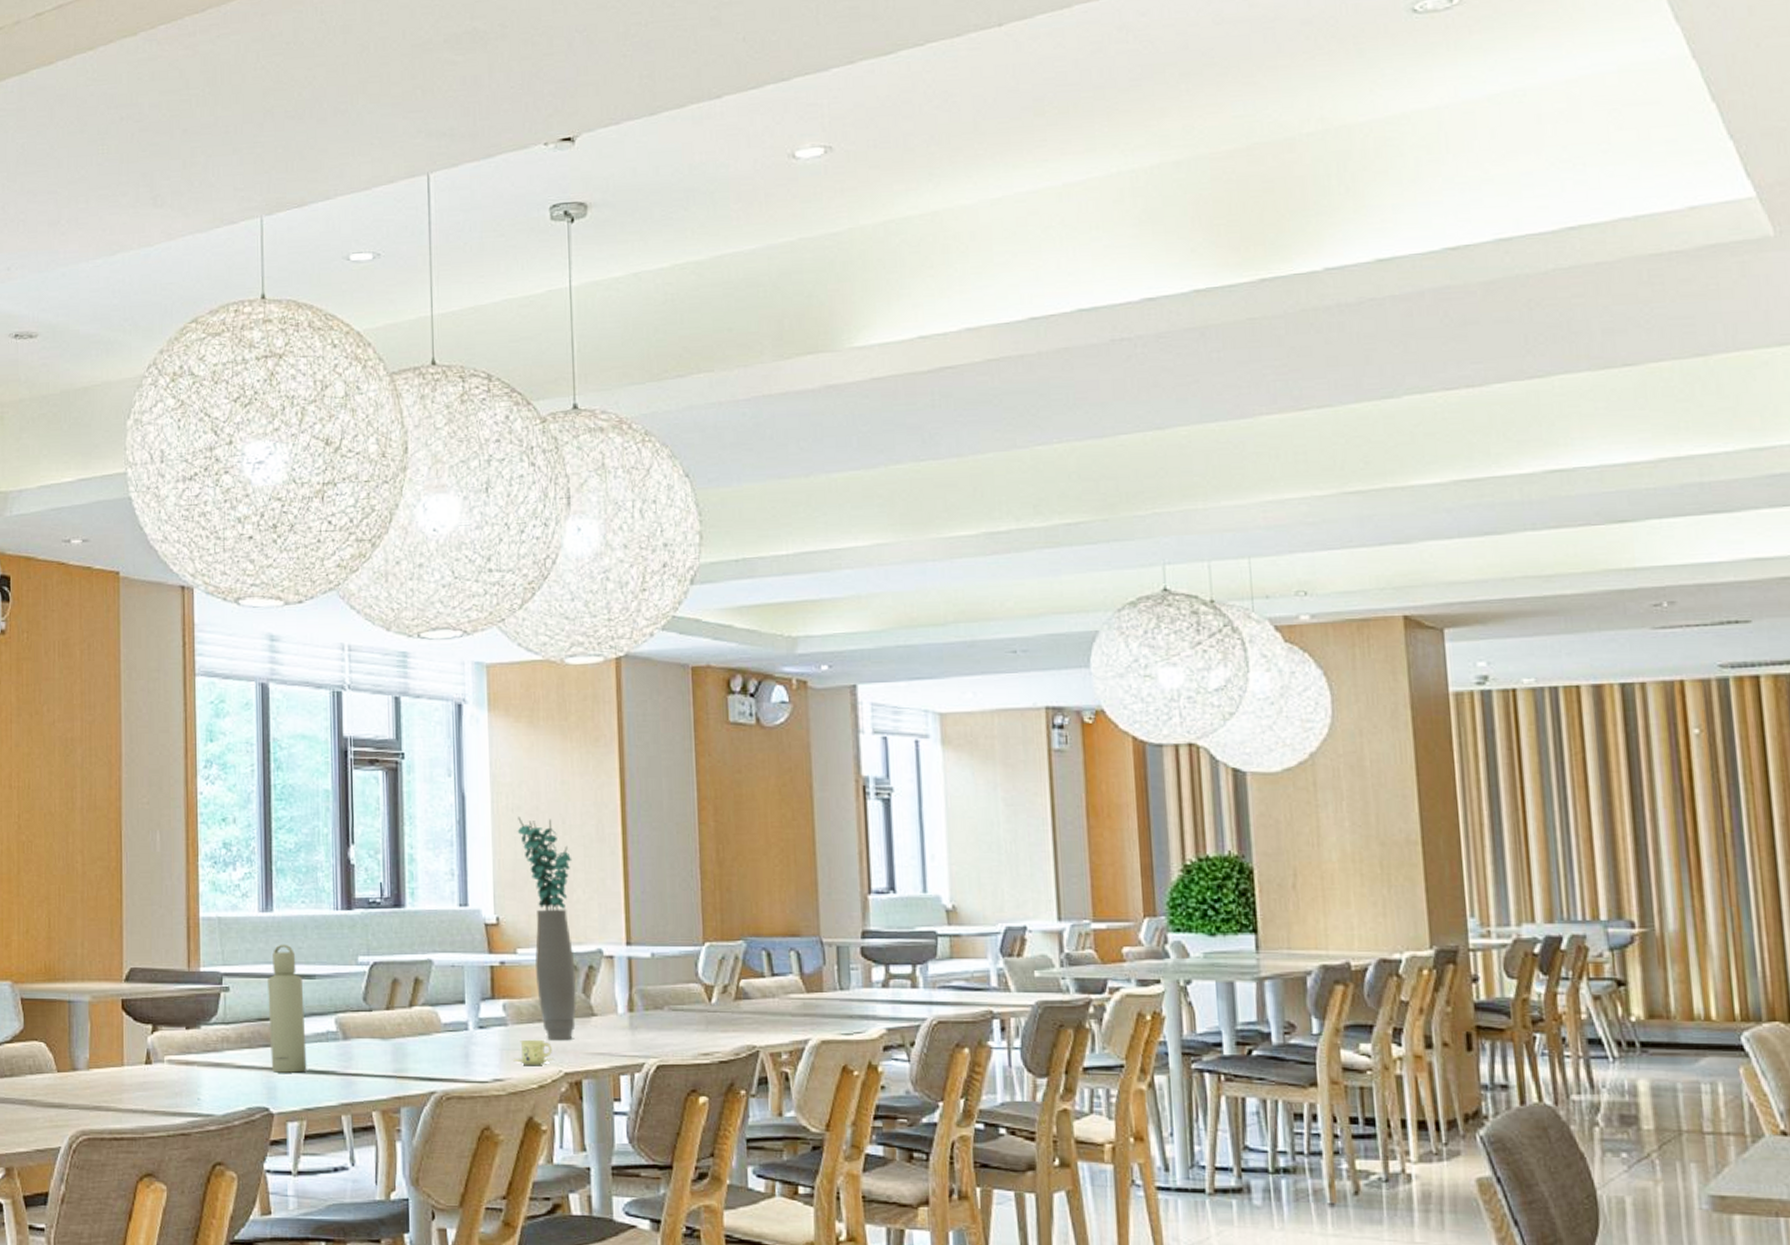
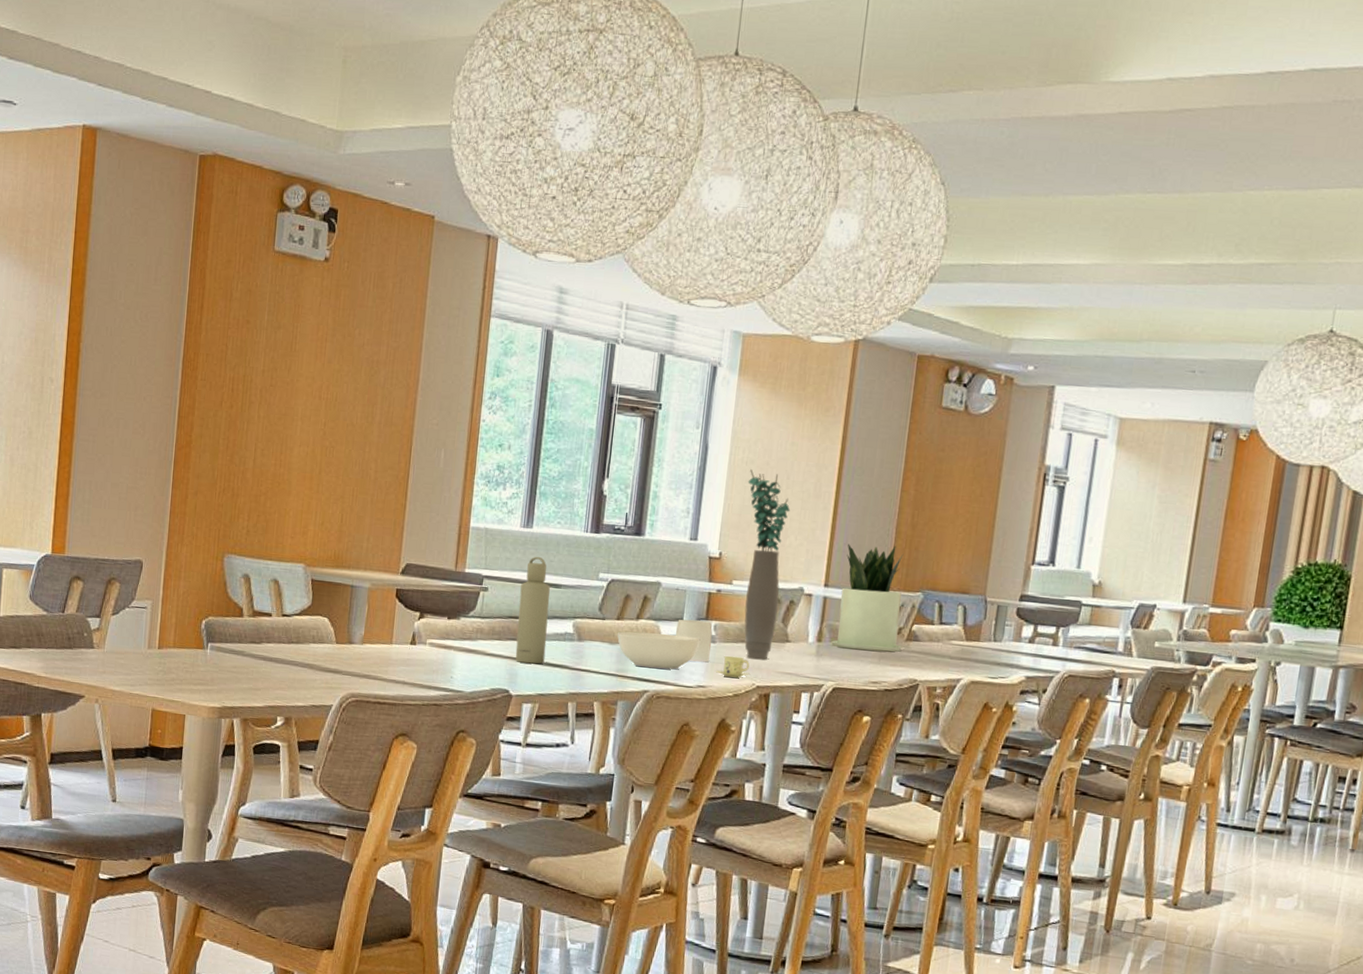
bowl: none [388,1020,489,1064] -> present [617,631,701,670]
mug: none [458,1001,504,1052] -> present [676,619,713,663]
planter: none [644,889,733,1018] -> present [830,543,904,653]

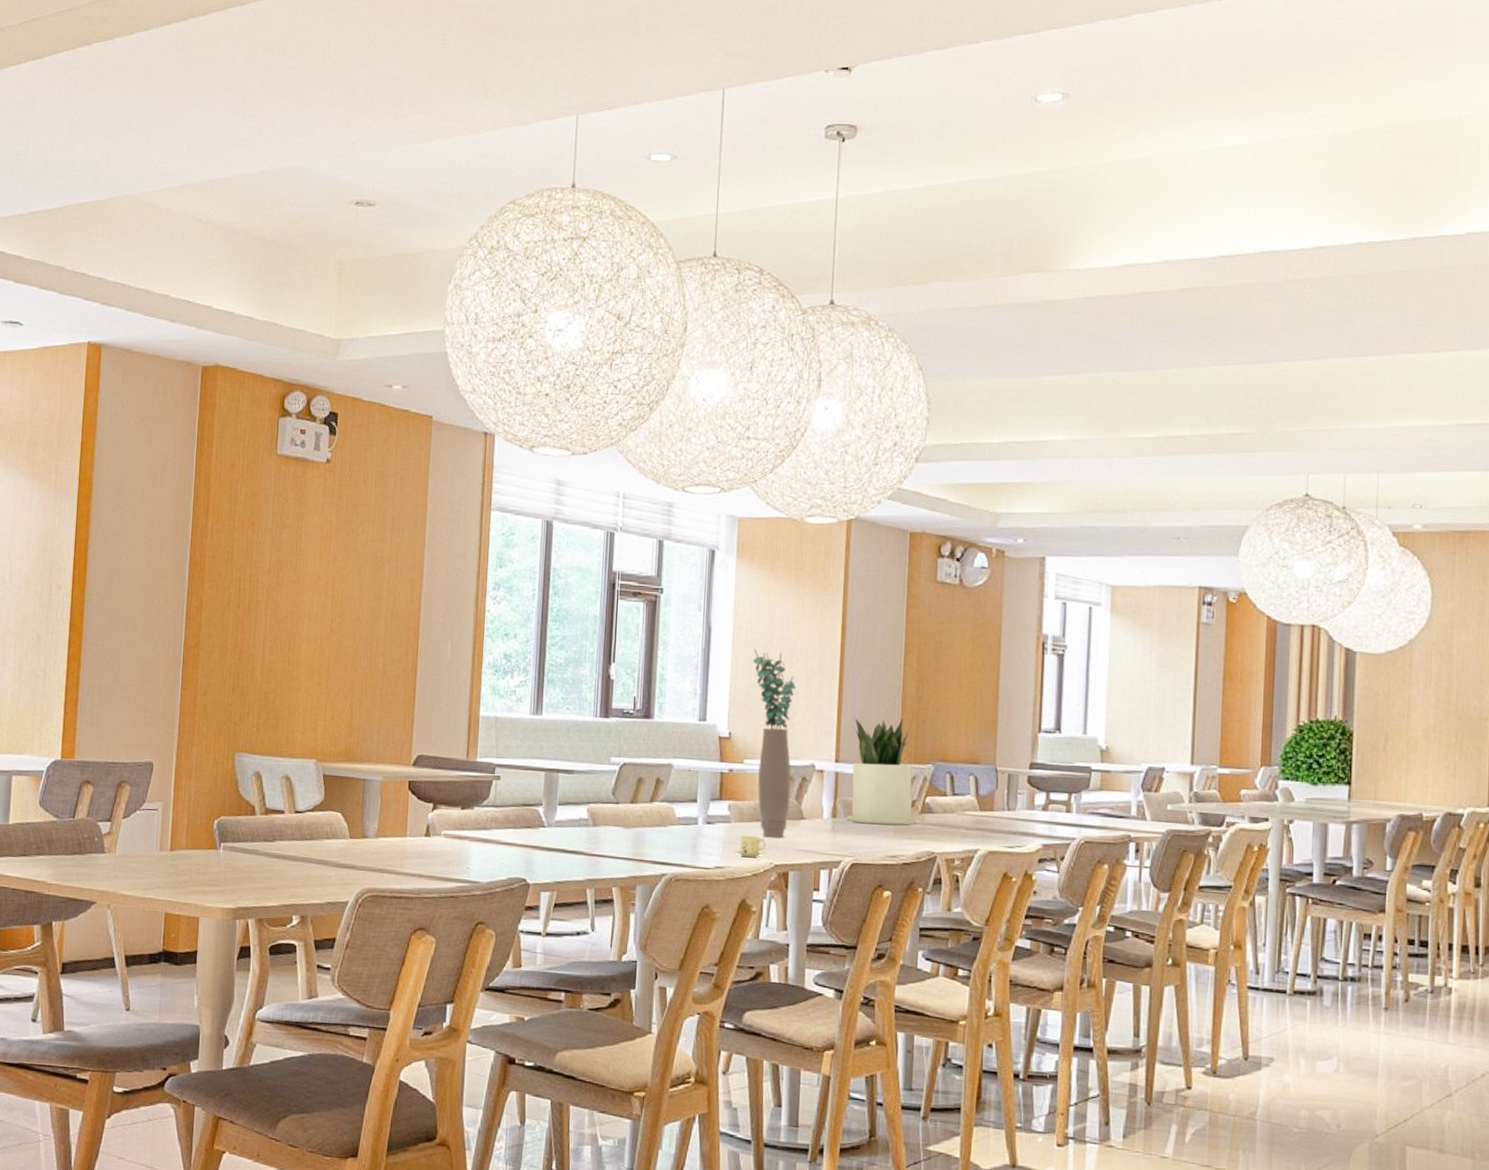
bottle: present [515,556,550,665] -> none [530,743,563,852]
bowl: present [617,631,701,670] -> none [631,814,716,852]
mug: present [676,619,713,663] -> none [691,800,728,844]

